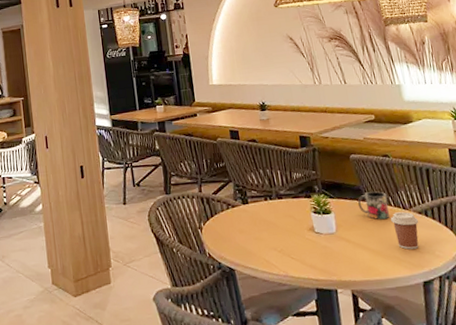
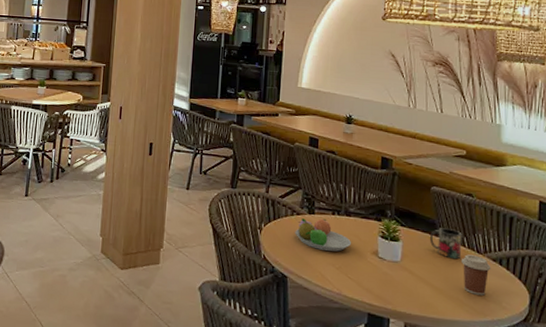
fruit bowl: none [233,205,288,237] -> present [295,218,351,252]

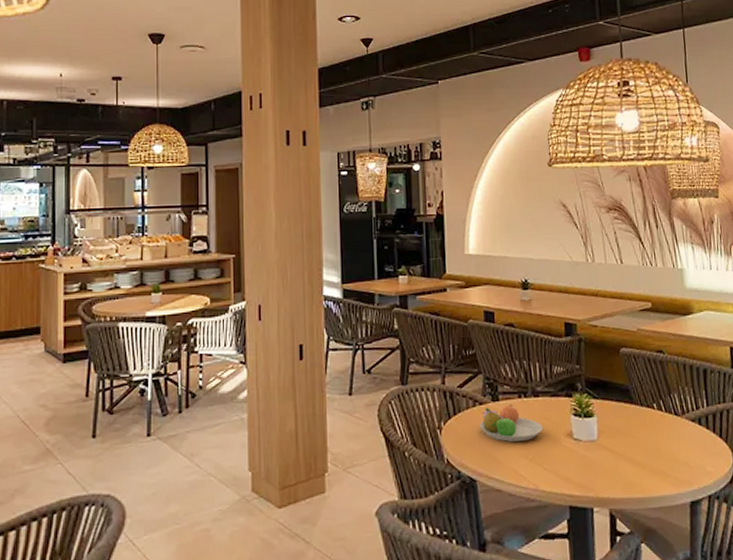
mug: present [429,228,462,260] -> none [624,393,659,427]
coffee cup: present [462,254,491,296] -> none [660,418,691,463]

